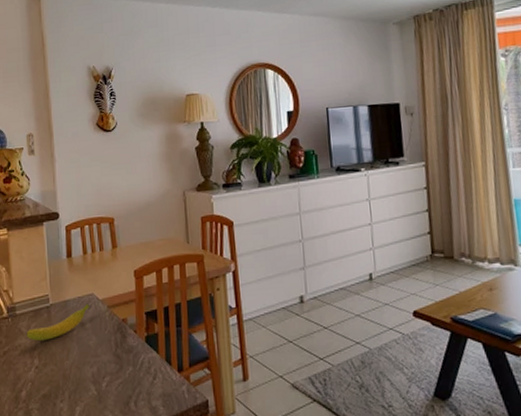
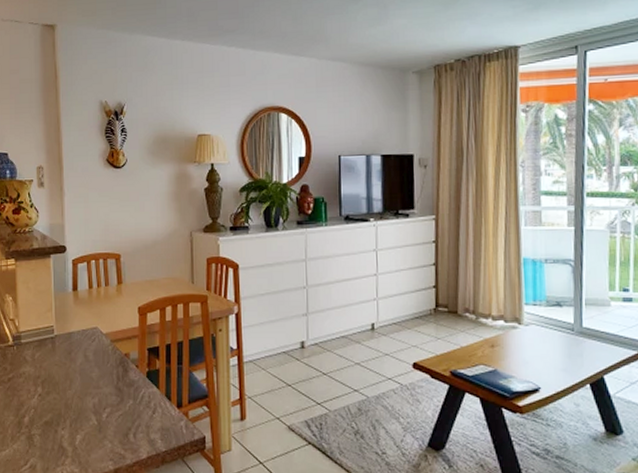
banana: present [25,303,91,341] -> none [29,336,94,369]

